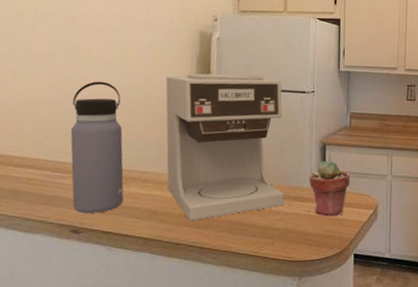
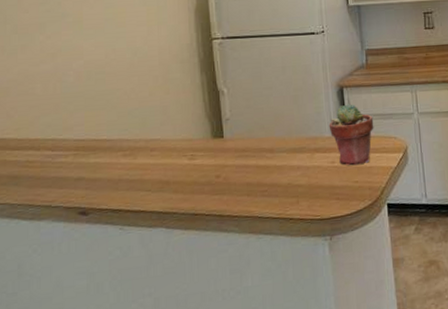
water bottle: present [70,81,124,213] -> none [67,47,132,192]
coffee maker: present [166,73,285,222] -> none [164,21,305,188]

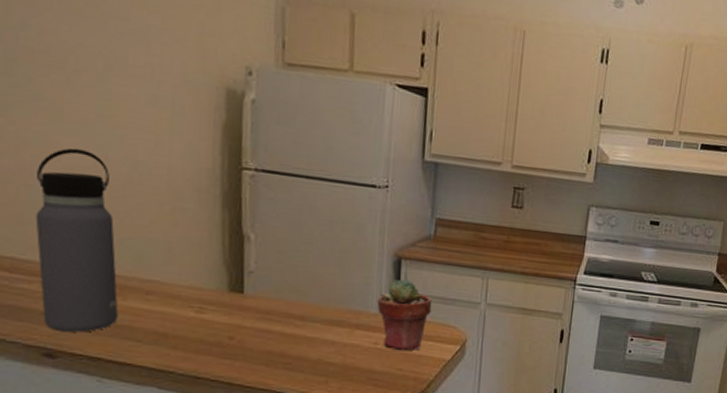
water bottle: none [67,47,132,192] -> present [35,148,119,332]

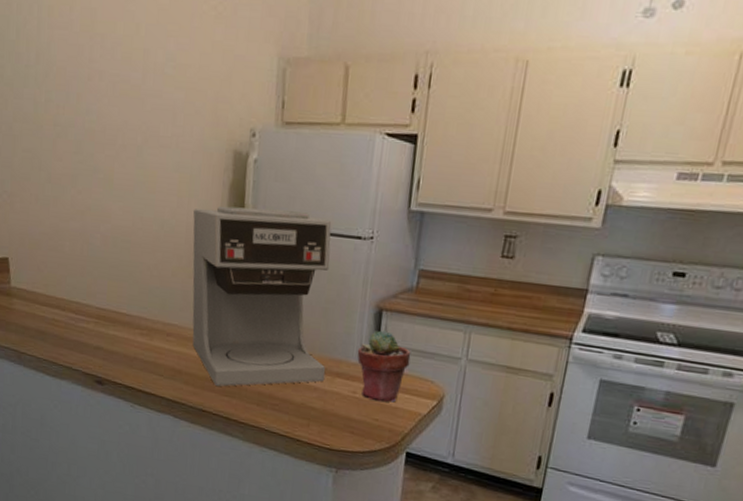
water bottle: present [35,148,119,332] -> none [93,211,147,365]
coffee maker: none [176,147,344,349] -> present [192,205,332,387]

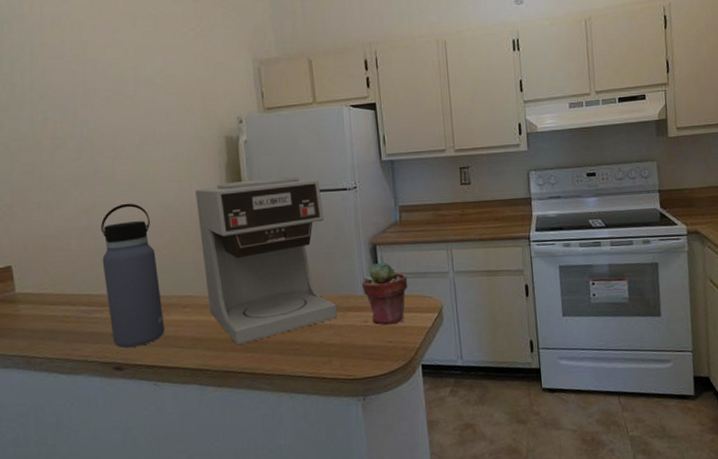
water bottle: none [93,211,147,365] -> present [101,203,165,348]

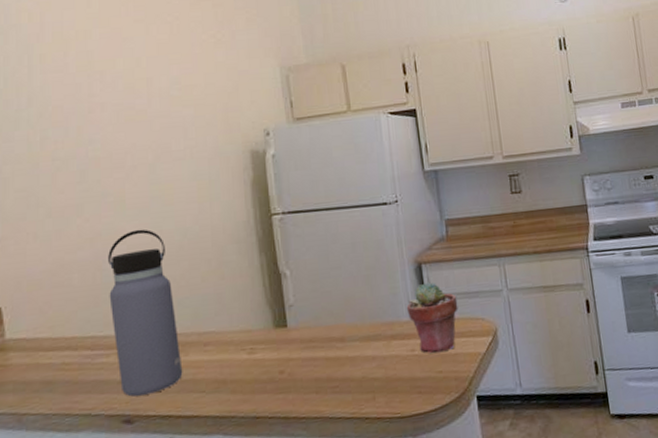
coffee maker: present [195,177,338,346] -> none [217,192,381,386]

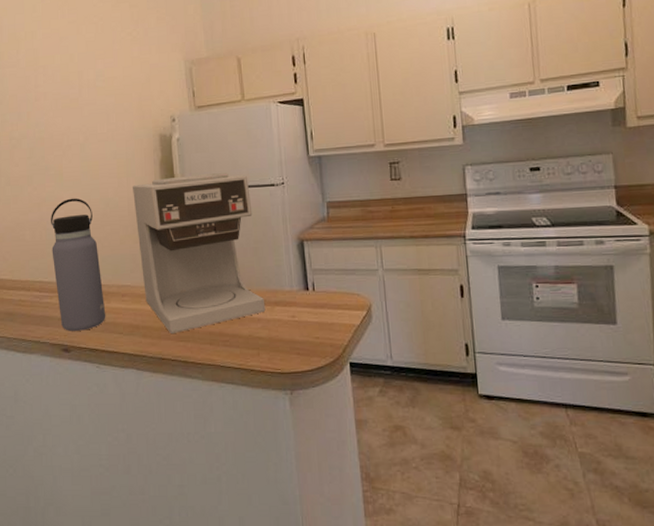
coffee maker: none [217,192,381,386] -> present [133,173,266,335]
potted succulent: present [406,282,458,353] -> none [289,258,336,321]

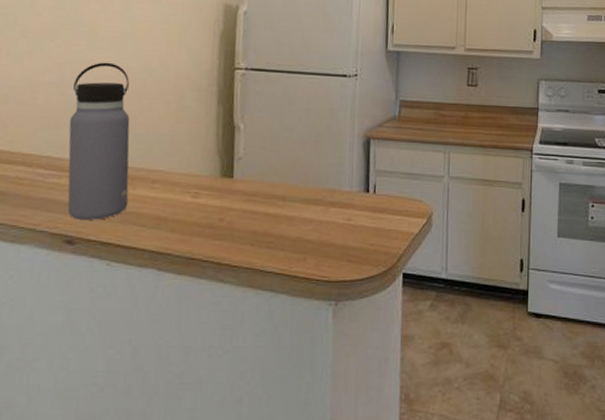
coffee maker: present [133,173,266,335] -> none [180,53,320,231]

